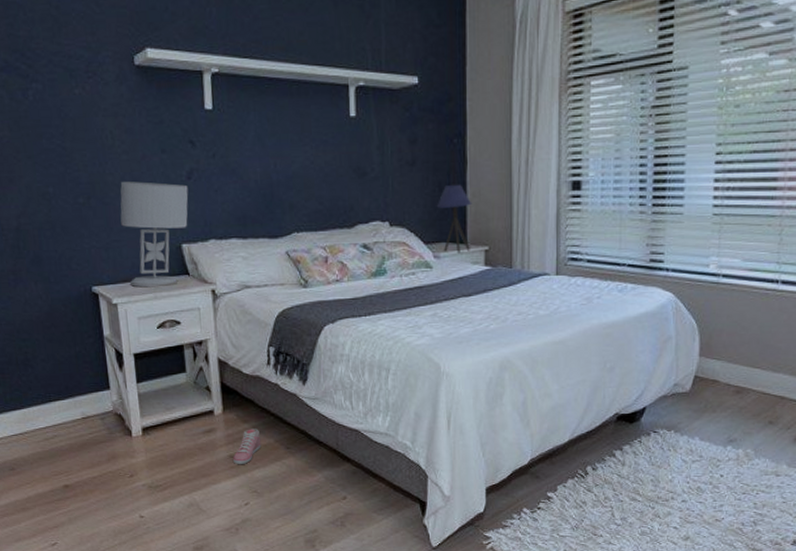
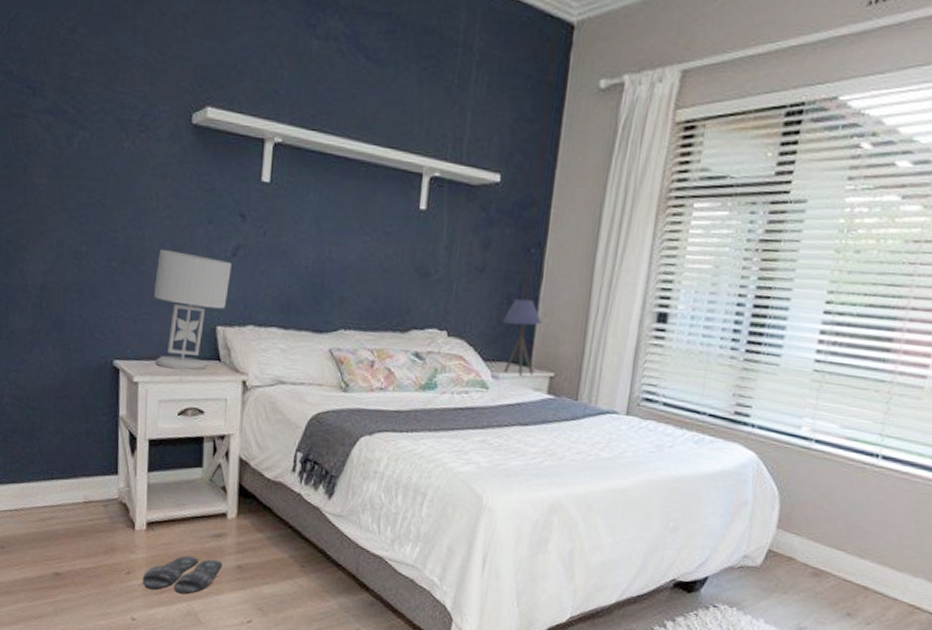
slippers: none [144,453,216,488] -> present [142,556,222,595]
sneaker: present [232,429,262,464] -> none [240,539,275,578]

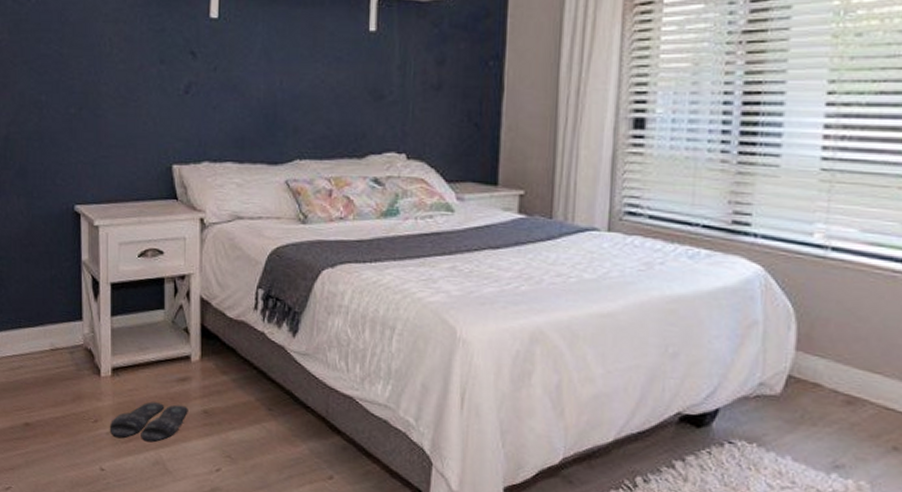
table lamp: present [154,250,232,371] -> none [111,93,185,211]
table lamp: present [502,297,543,376] -> none [463,112,508,196]

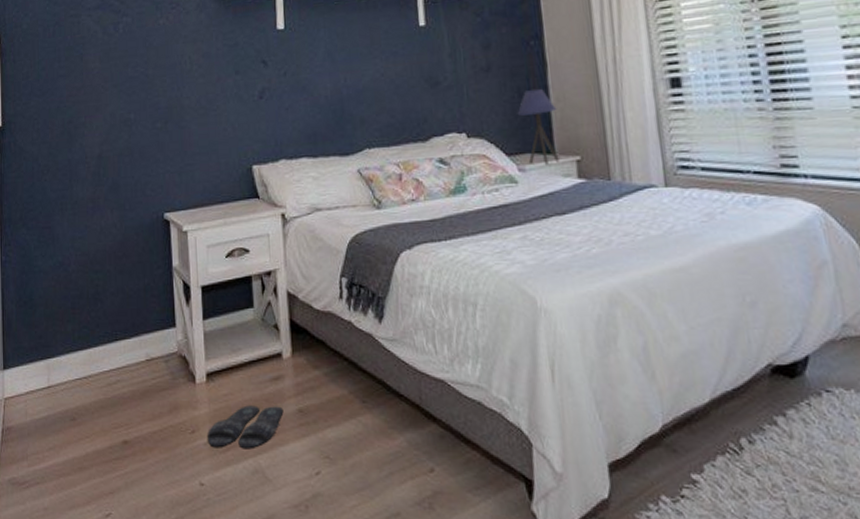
table lamp: none [463,112,508,196] -> present [517,87,560,165]

